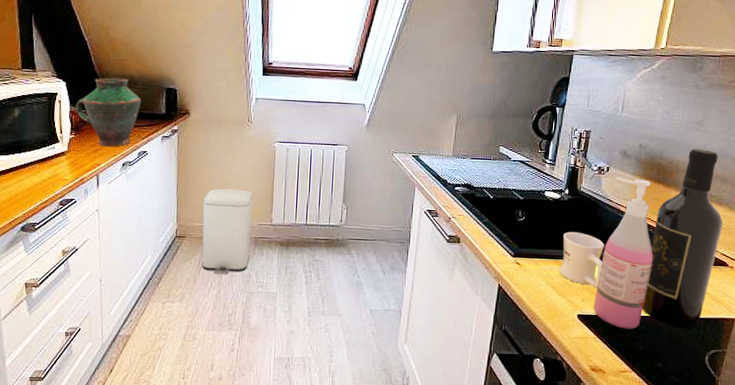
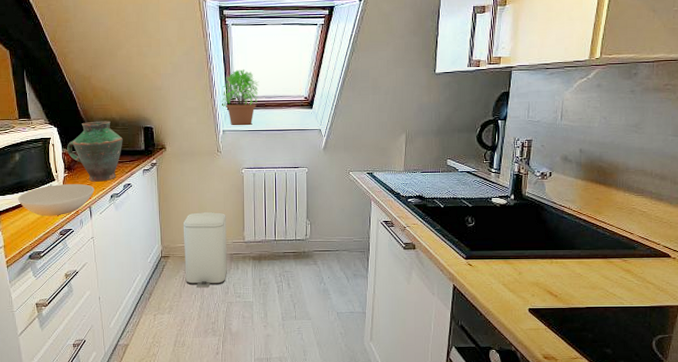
bowl: none [13,147,104,184] -> present [18,184,95,216]
potted plant: none [256,31,300,95] -> present [221,69,259,126]
mug: present [559,231,605,289] -> none [509,233,551,285]
soap dispenser: present [593,177,654,329] -> none [543,181,598,320]
wine bottle: present [642,149,723,329] -> none [589,150,664,317]

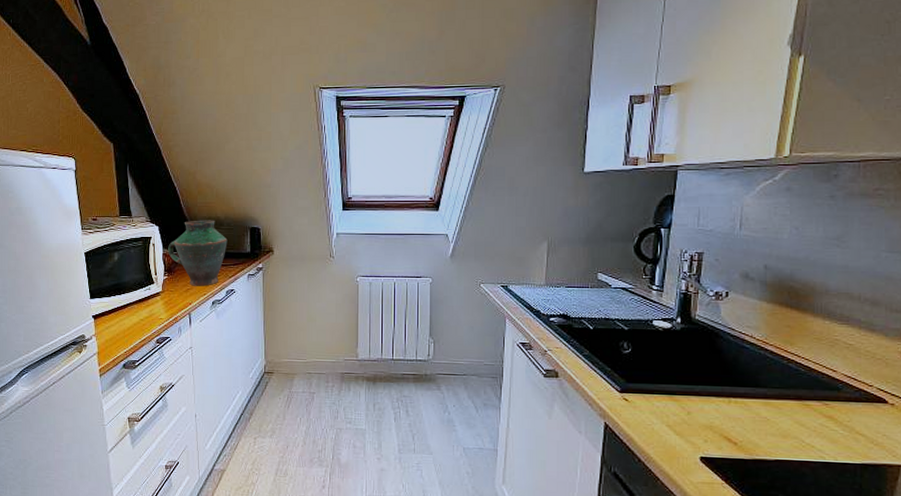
bowl: present [18,184,95,216] -> none [115,288,195,323]
pedal bin: present [183,212,227,288] -> none [289,324,338,410]
potted plant: present [221,69,259,126] -> none [335,166,379,229]

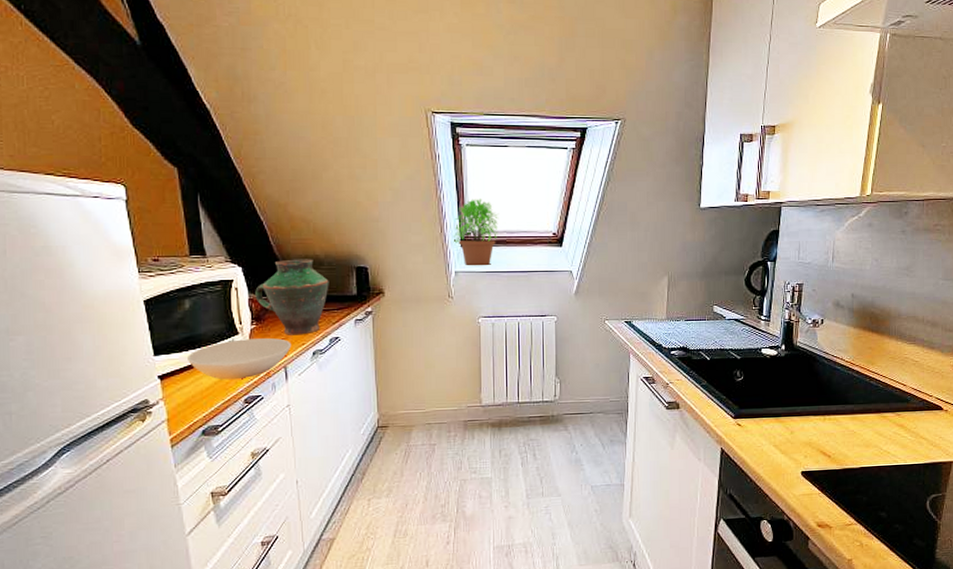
bowl: none [115,288,195,323] -> present [188,338,292,380]
potted plant: none [335,166,379,229] -> present [453,199,499,266]

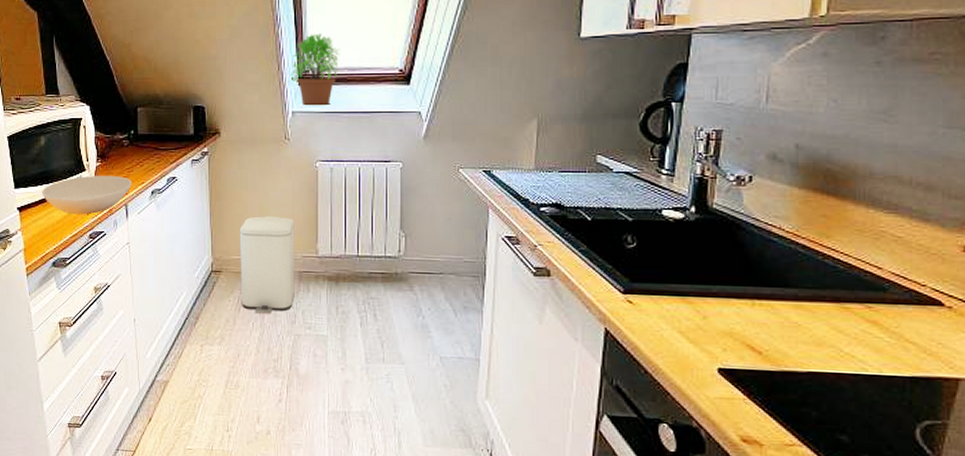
vase: present [255,259,329,335] -> none [101,98,168,174]
pedal bin: none [405,370,460,463] -> present [239,216,295,314]

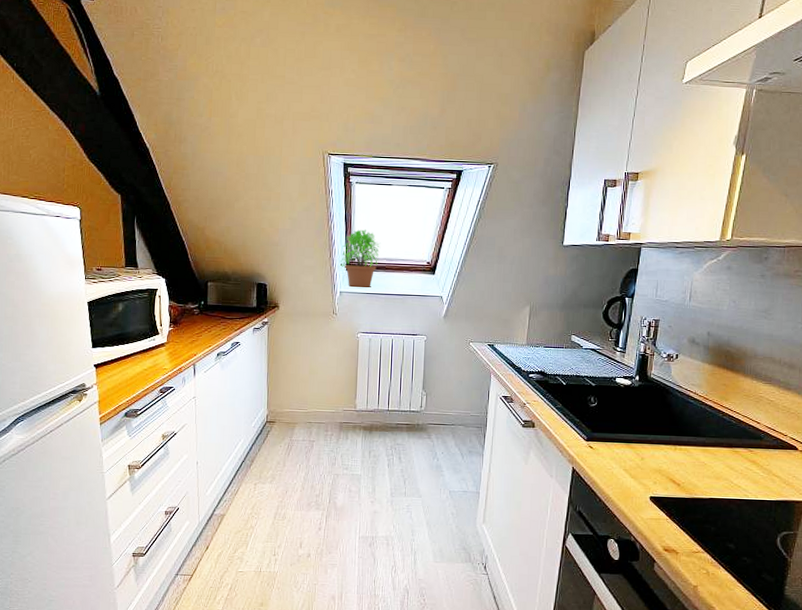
bowl: present [42,176,132,215] -> none [118,339,201,373]
pedal bin: present [239,216,295,314] -> none [290,376,338,457]

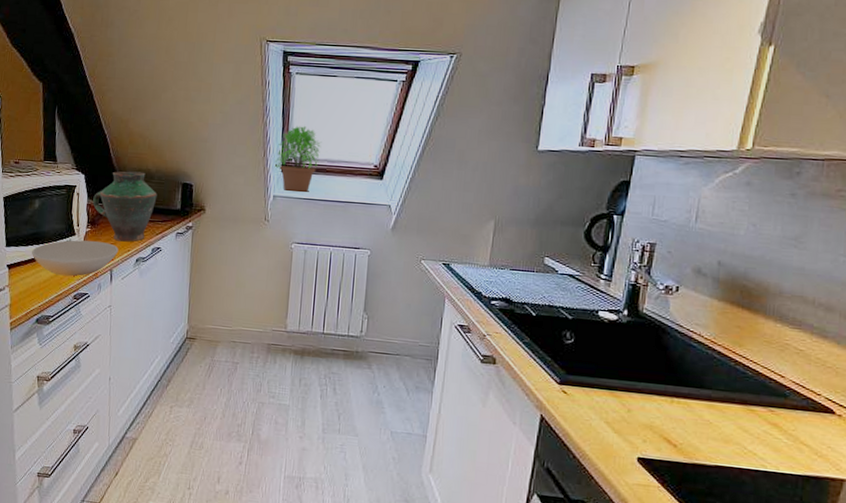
bowl: none [118,339,201,373] -> present [32,240,119,277]
vase: none [174,274,234,338] -> present [93,171,157,242]

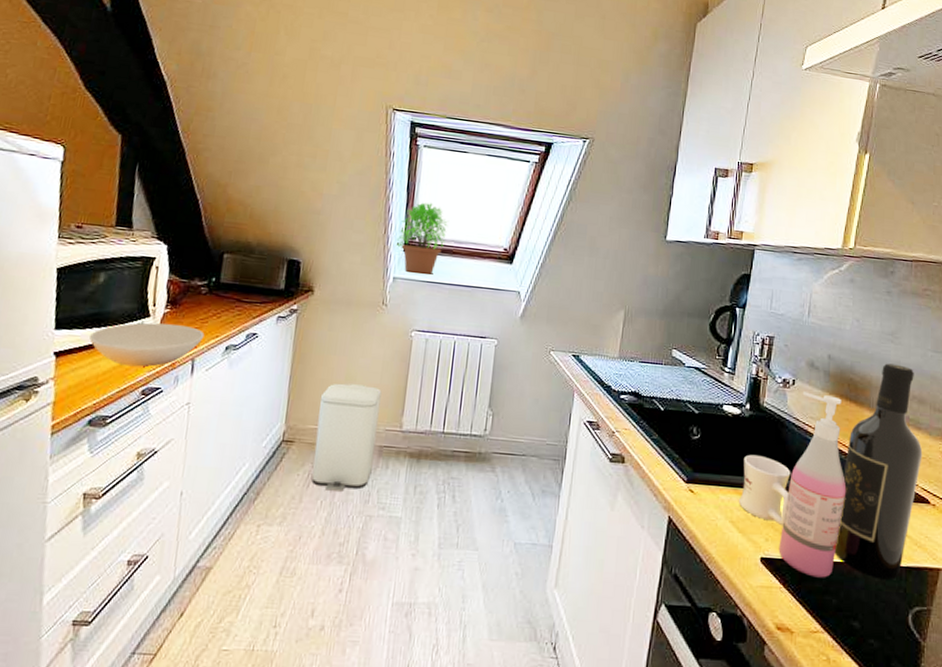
vase: present [93,171,157,242] -> none [175,243,257,326]
pedal bin: none [212,289,268,382] -> present [312,383,382,492]
mug: none [615,359,673,429] -> present [739,454,791,526]
soap dispenser: none [657,298,736,481] -> present [778,392,847,578]
wine bottle: none [719,269,829,488] -> present [834,363,923,580]

